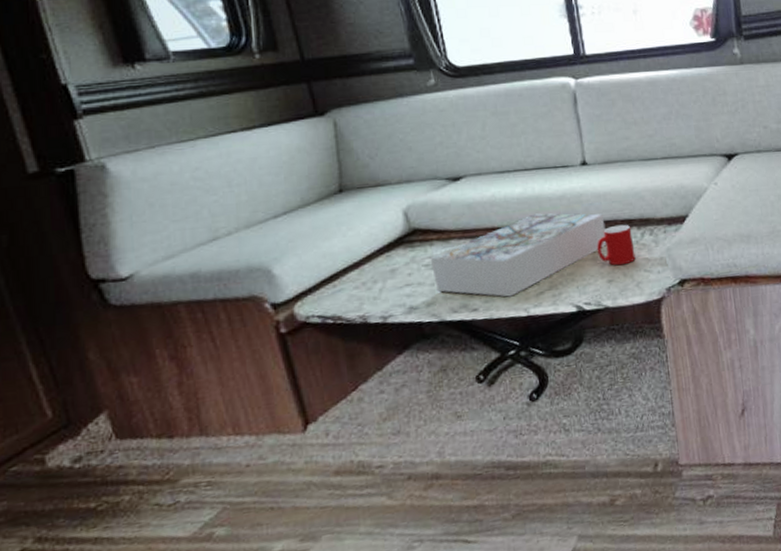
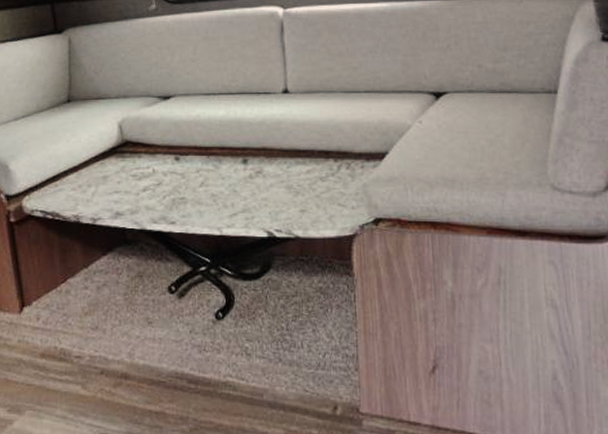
board game: present [430,213,607,297] -> none [137,137,302,214]
cup: present [597,224,636,266] -> none [292,155,330,196]

